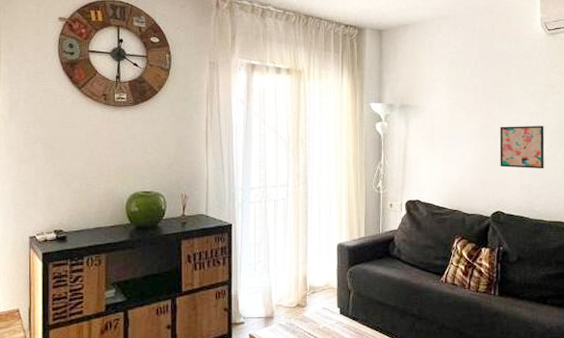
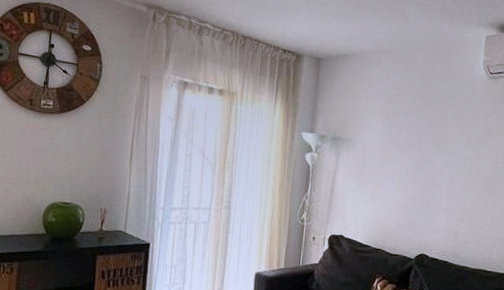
wall art: present [499,126,545,169] -> none [428,167,477,215]

